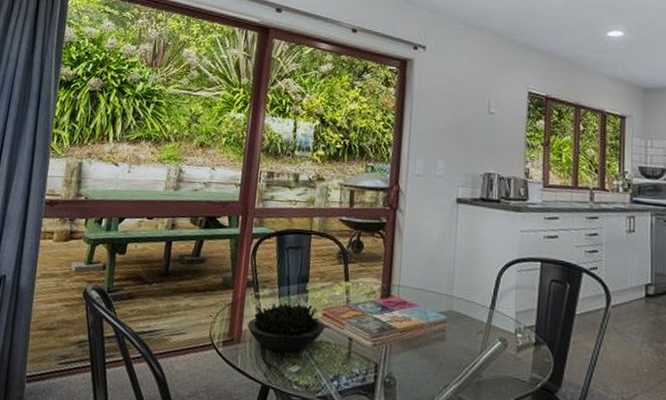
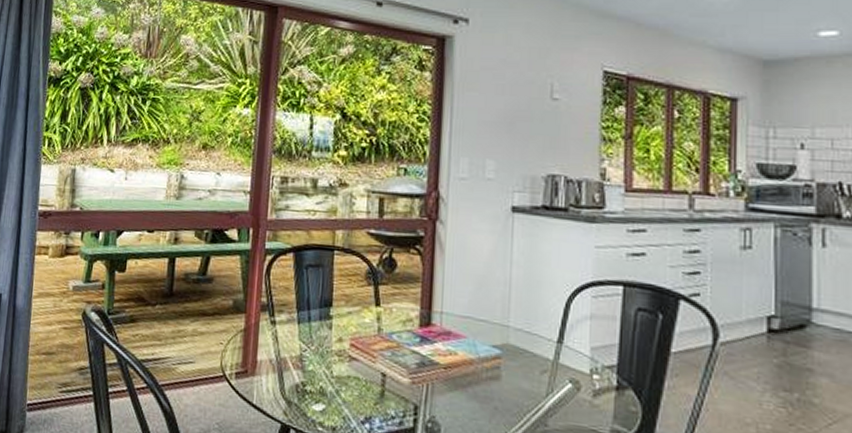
succulent plant: present [247,302,325,352] -> none [263,329,354,388]

